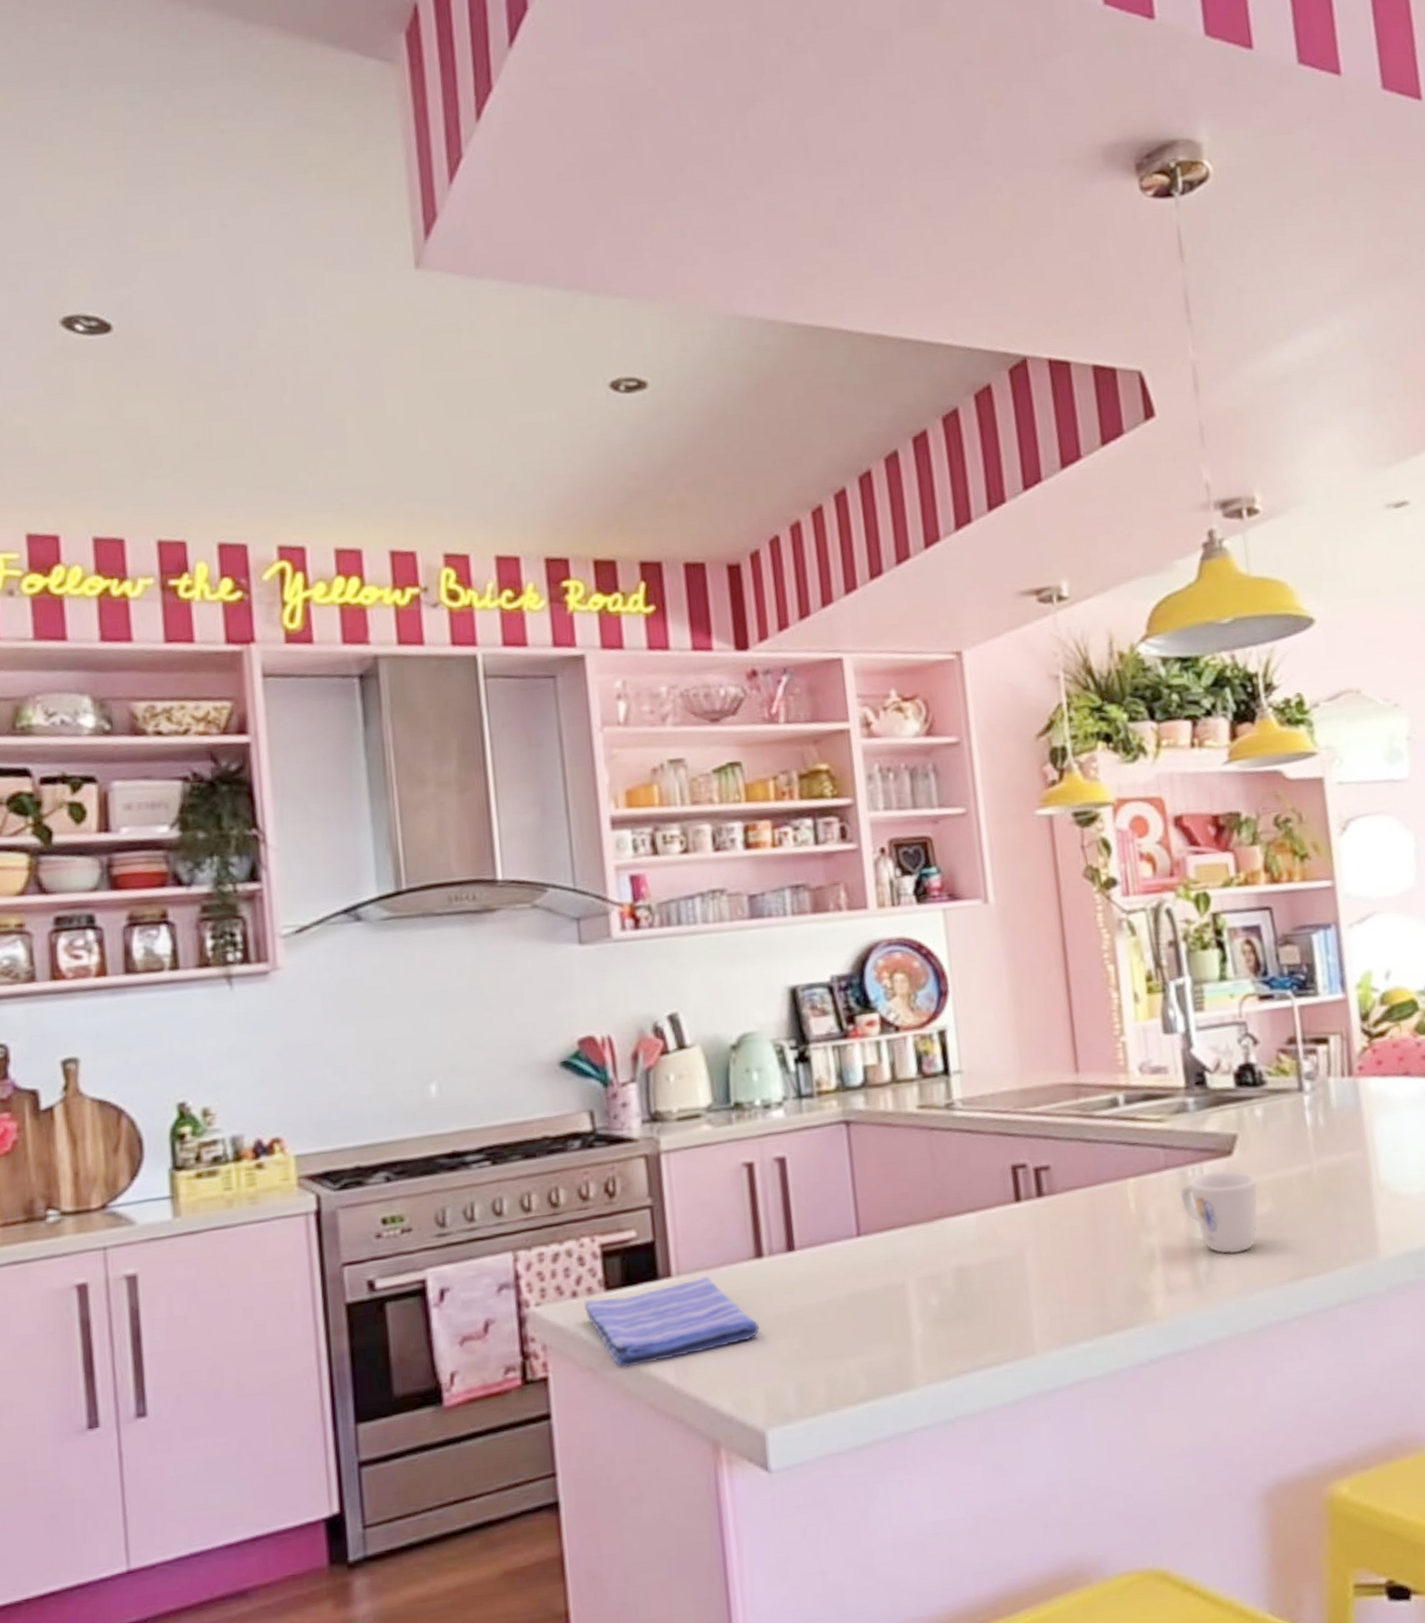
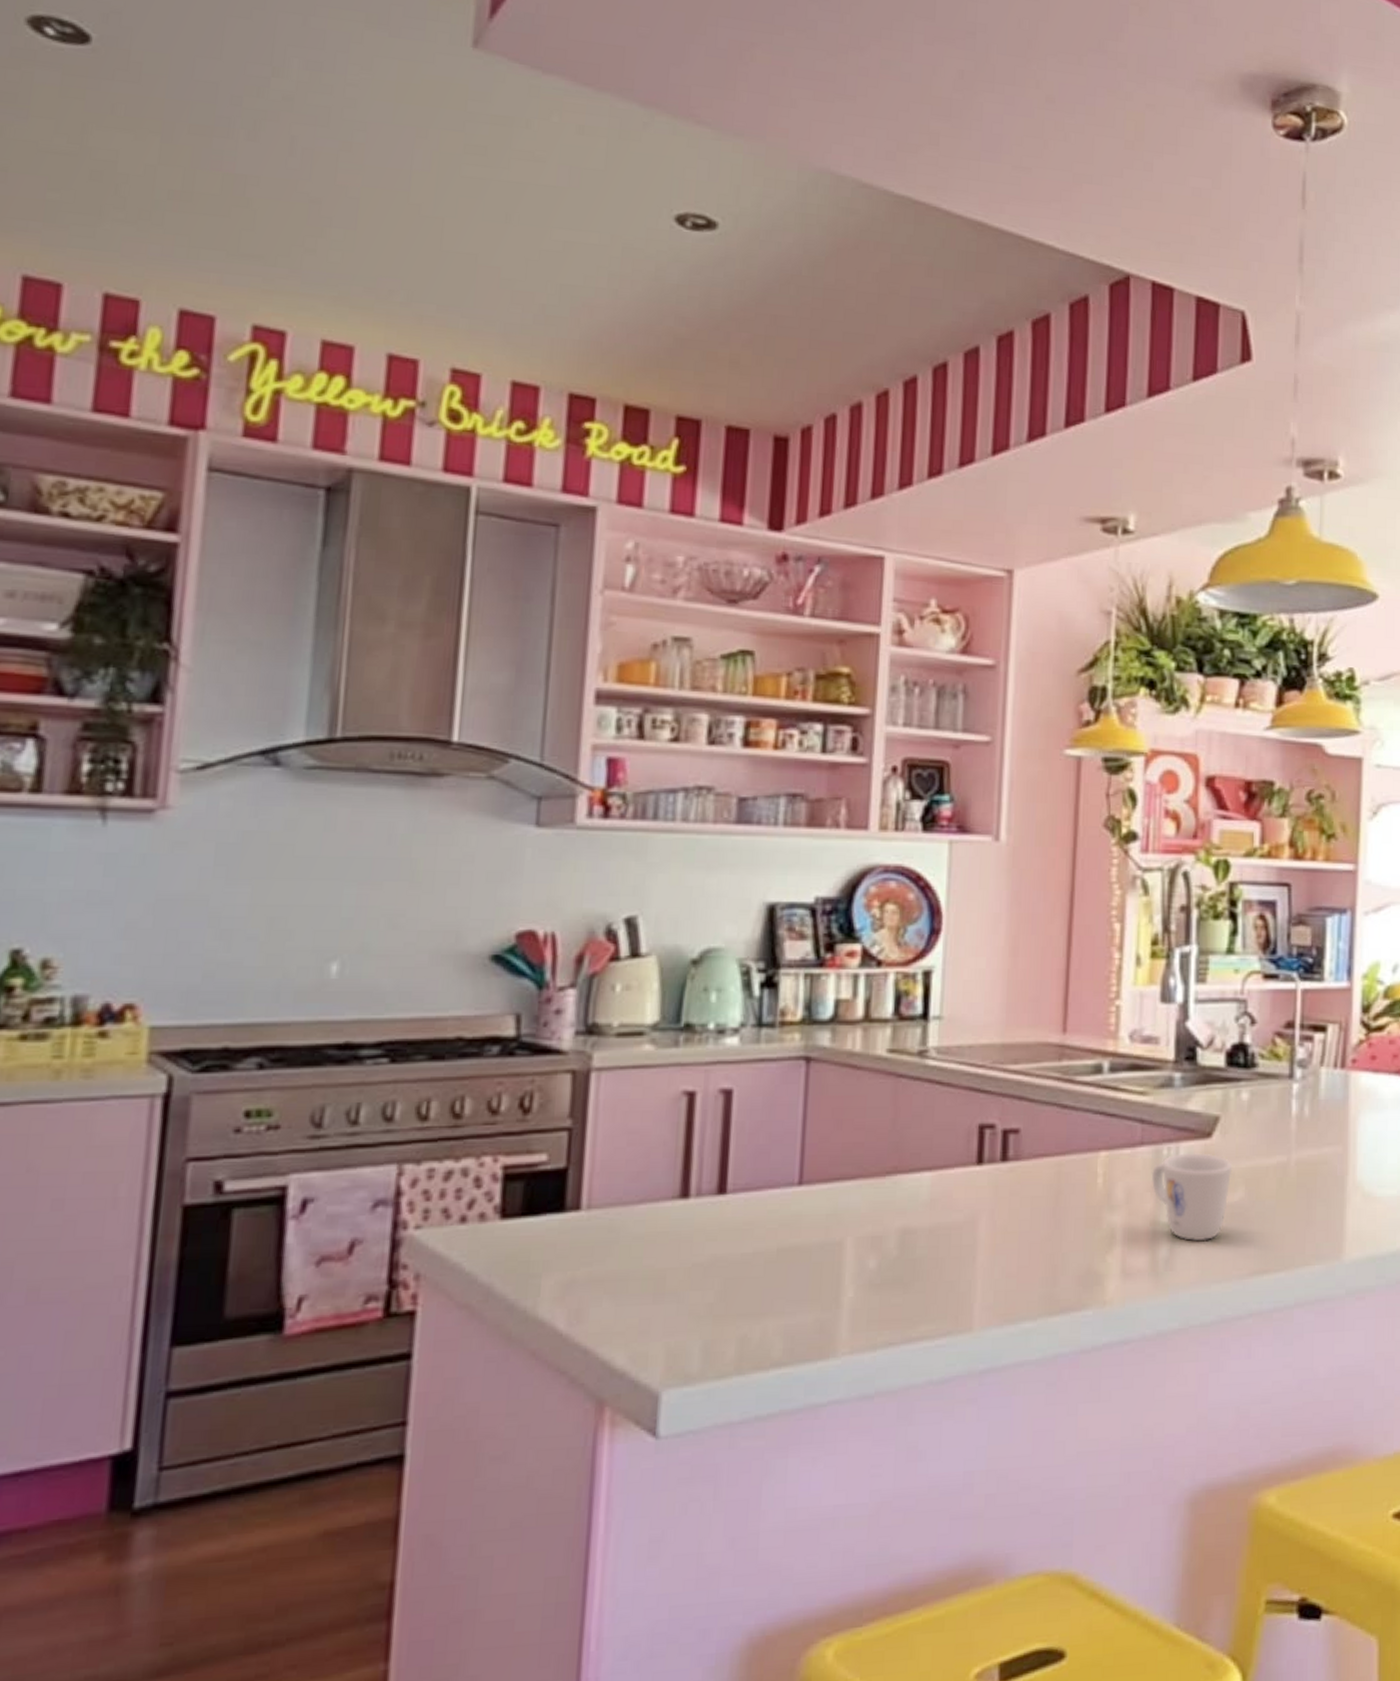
dish towel: present [584,1276,760,1369] -> none [473,1213,673,1308]

